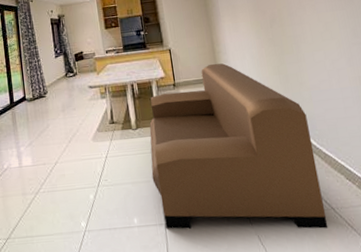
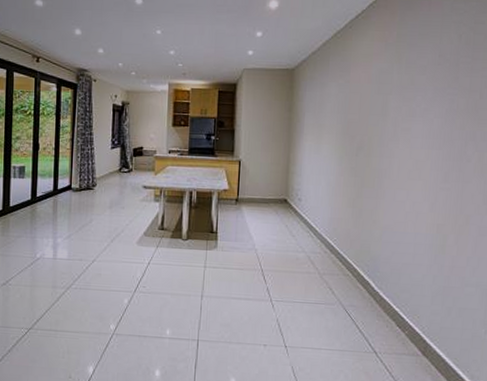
sofa: present [149,63,329,230] -> none [193,184,372,370]

